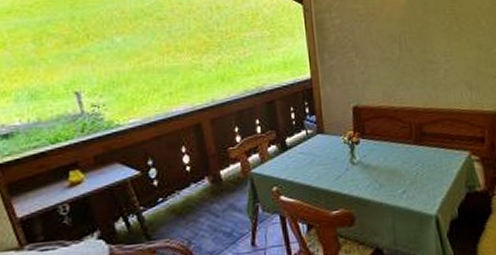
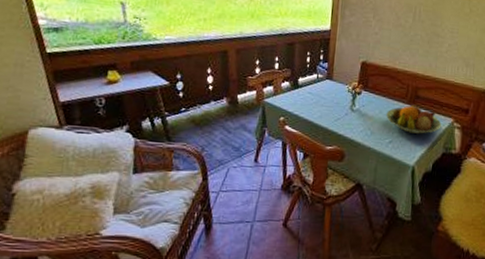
fruit bowl: none [392,143,458,177] -> present [386,104,442,134]

